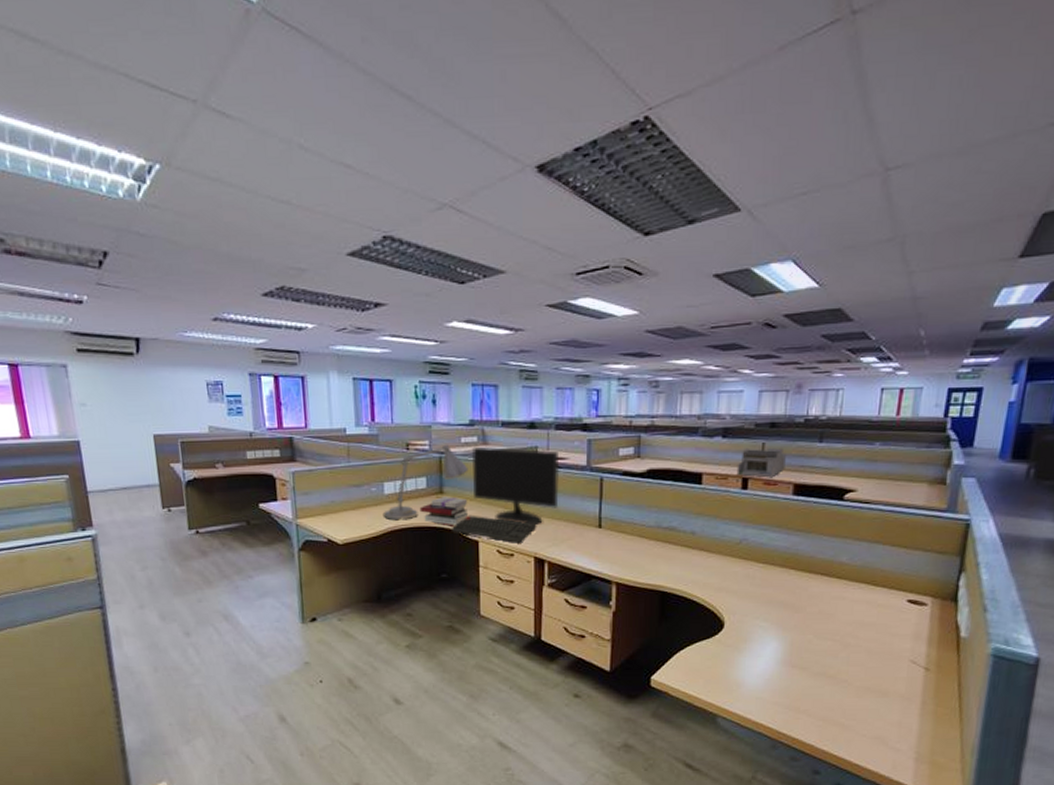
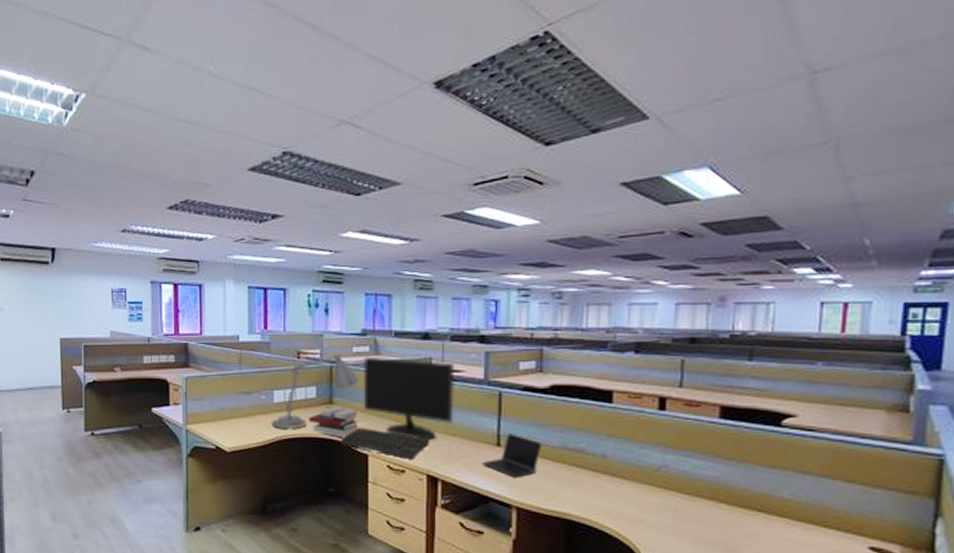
laptop computer: none [585,515,640,557] -> present [482,433,543,478]
architectural model: present [736,447,786,478] -> none [652,364,709,399]

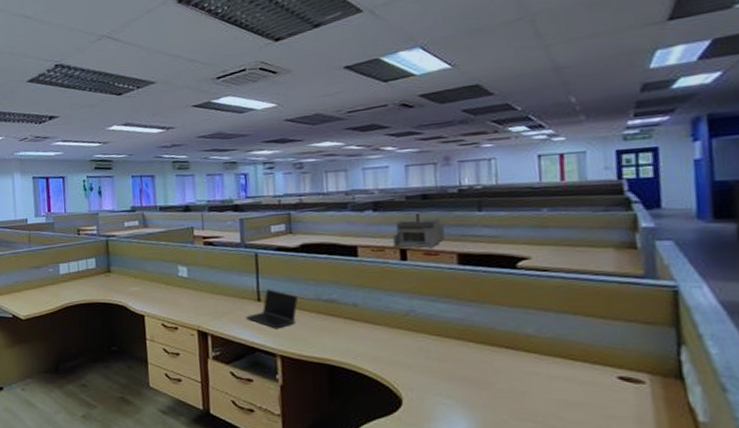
desk lamp: present [271,353,360,430] -> none [58,228,132,298]
books: present [308,407,359,438] -> none [90,275,134,302]
computer keyboard: present [339,427,430,459] -> none [118,291,198,317]
computer monitor: present [362,356,455,440] -> none [134,229,217,299]
architectural model: none [652,364,709,399] -> present [392,218,445,249]

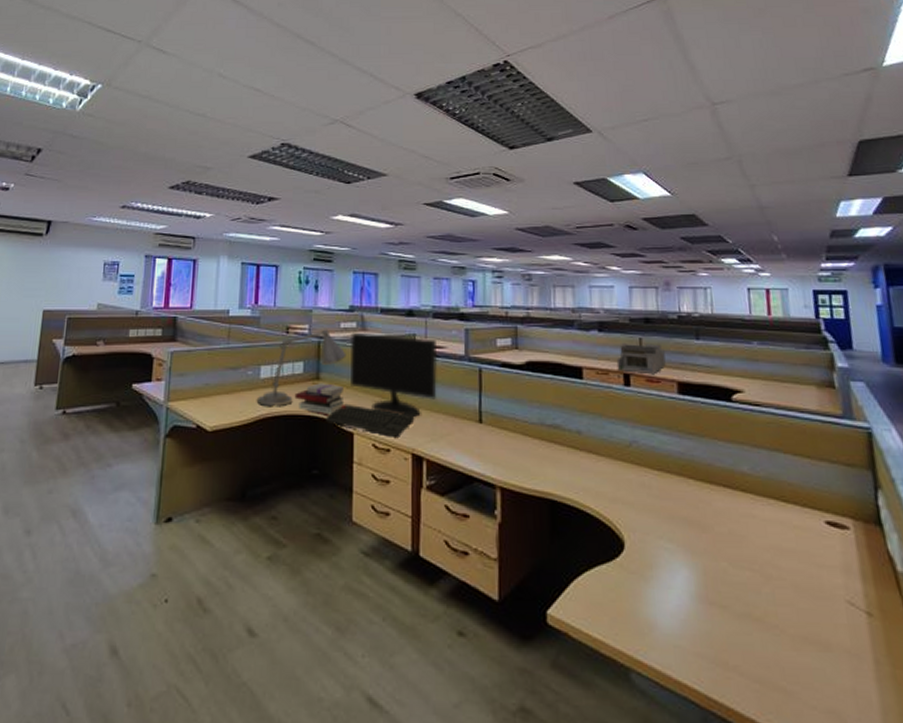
desk lamp: none [58,228,132,298] -> present [256,329,346,407]
books: none [90,275,134,302] -> present [294,383,345,416]
computer keyboard: none [118,291,198,317] -> present [325,403,415,437]
computer monitor: none [134,229,217,299] -> present [349,332,438,417]
laptop computer: present [246,289,299,329] -> none [466,410,522,456]

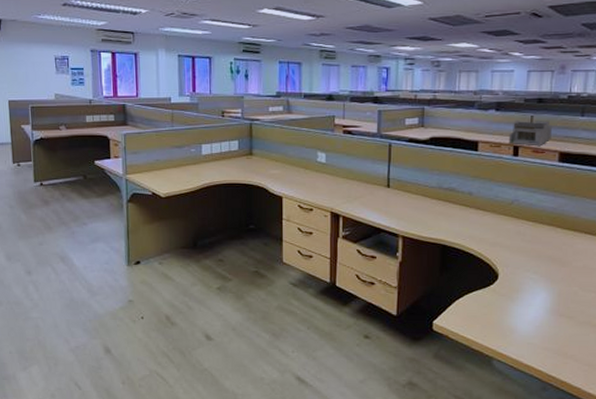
desk lamp: present [256,329,346,407] -> none [200,112,275,178]
books: present [294,383,345,416] -> none [232,158,274,184]
computer keyboard: present [325,403,415,437] -> none [258,174,334,199]
computer monitor: present [349,332,438,417] -> none [277,115,354,183]

